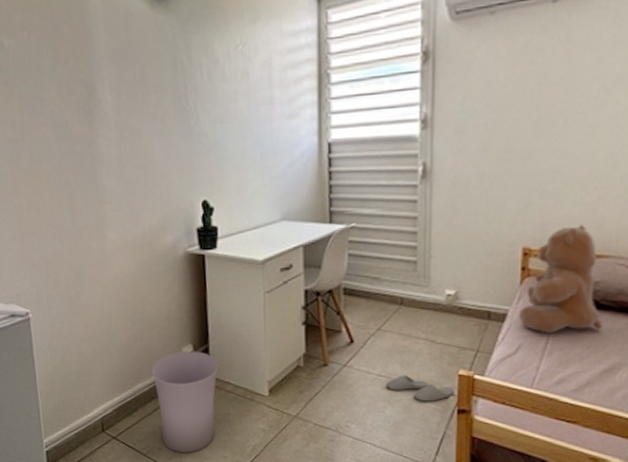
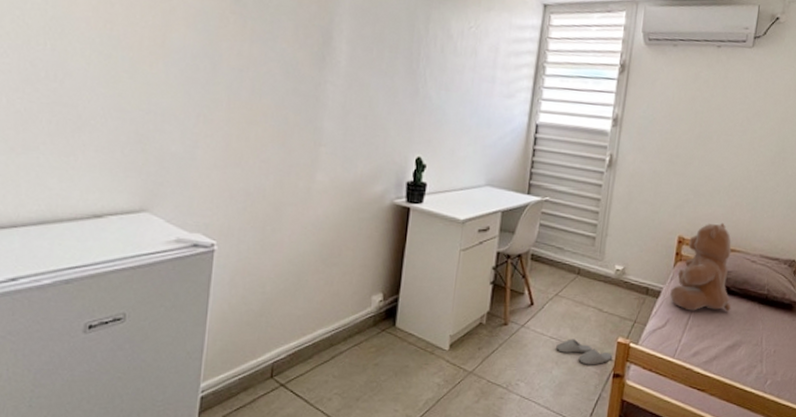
waste bin: present [151,351,218,453] -> none [334,299,405,405]

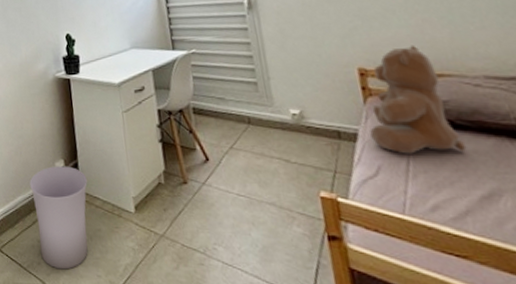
waste bin: none [334,299,405,405] -> present [29,166,88,270]
slippers: present [556,339,613,365] -> none [247,195,321,226]

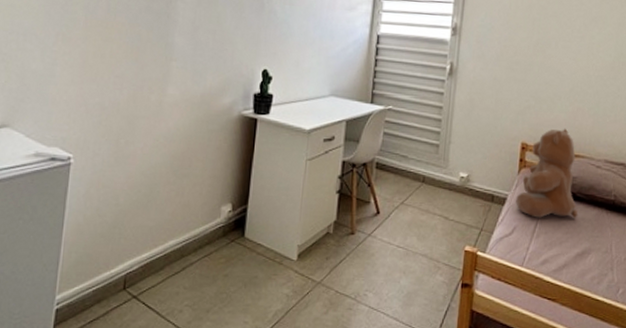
waste bin: present [29,166,88,270] -> none [185,210,254,317]

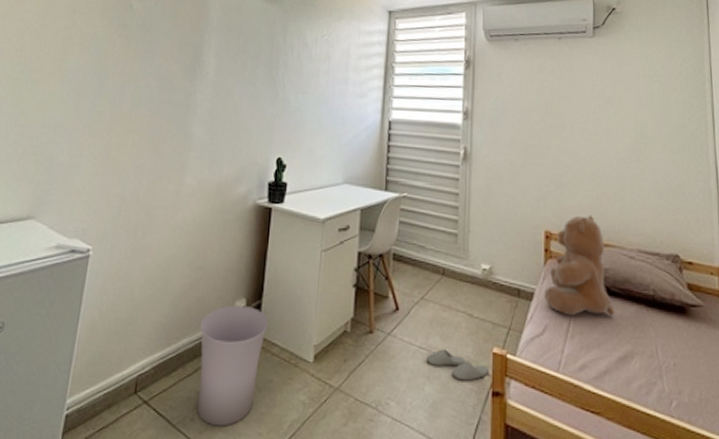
waste bin: none [185,210,254,317] -> present [197,305,268,427]
slippers: none [403,247,461,275] -> present [426,349,490,381]

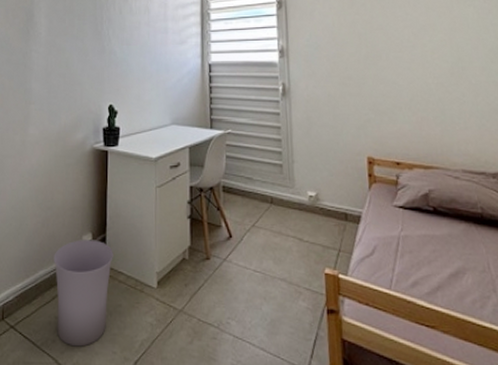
slippers: present [426,349,490,381] -> none [262,271,323,300]
teddy bear: present [544,215,615,316] -> none [371,139,444,236]

